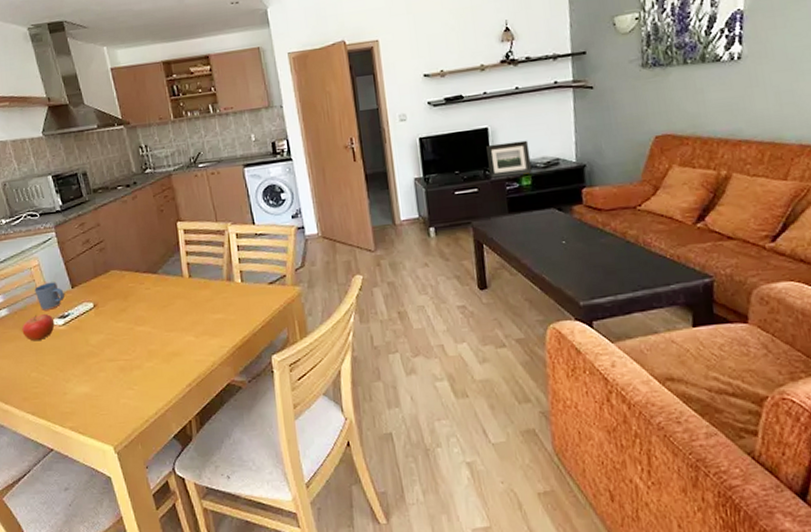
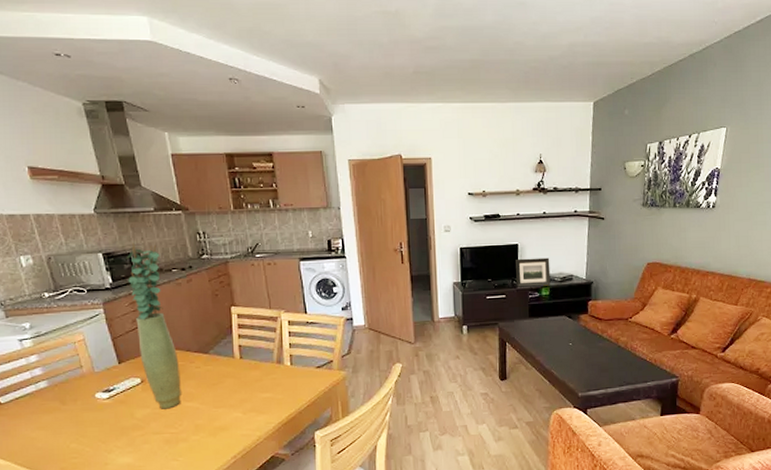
fruit: present [22,314,55,341] -> none [62,388,99,413]
mug: present [34,282,65,310] -> none [78,357,110,384]
vase: none [73,162,134,335] -> present [126,242,183,409]

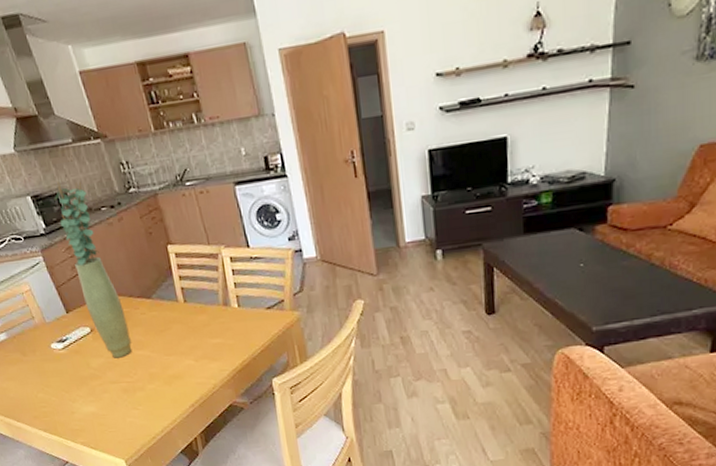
picture frame: present [514,257,551,287] -> none [502,151,554,195]

